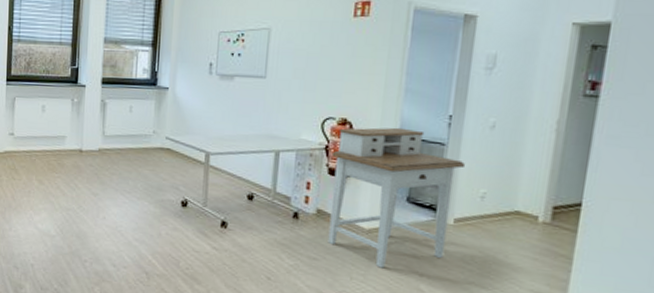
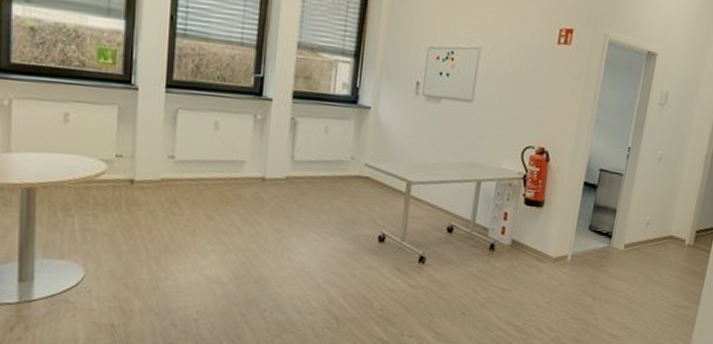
desk: present [327,127,465,269] -> none [519,157,636,295]

